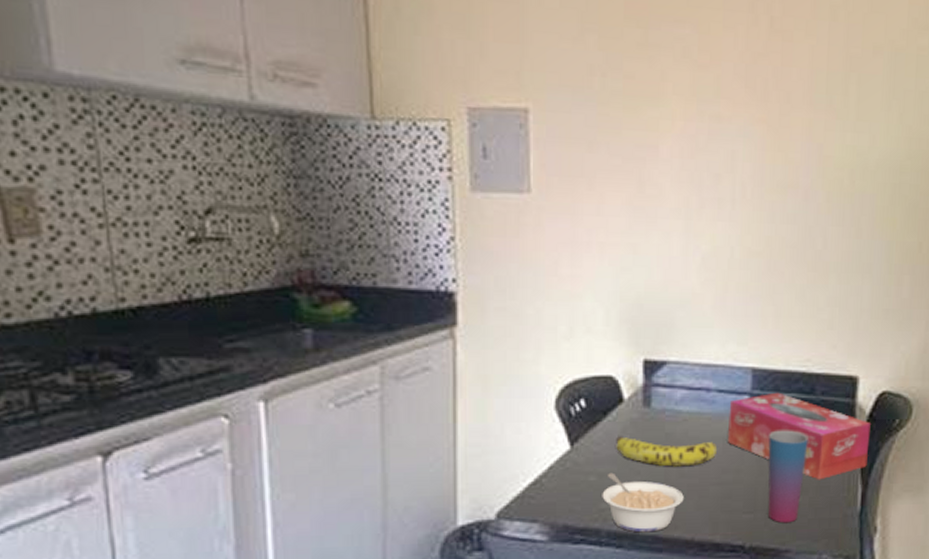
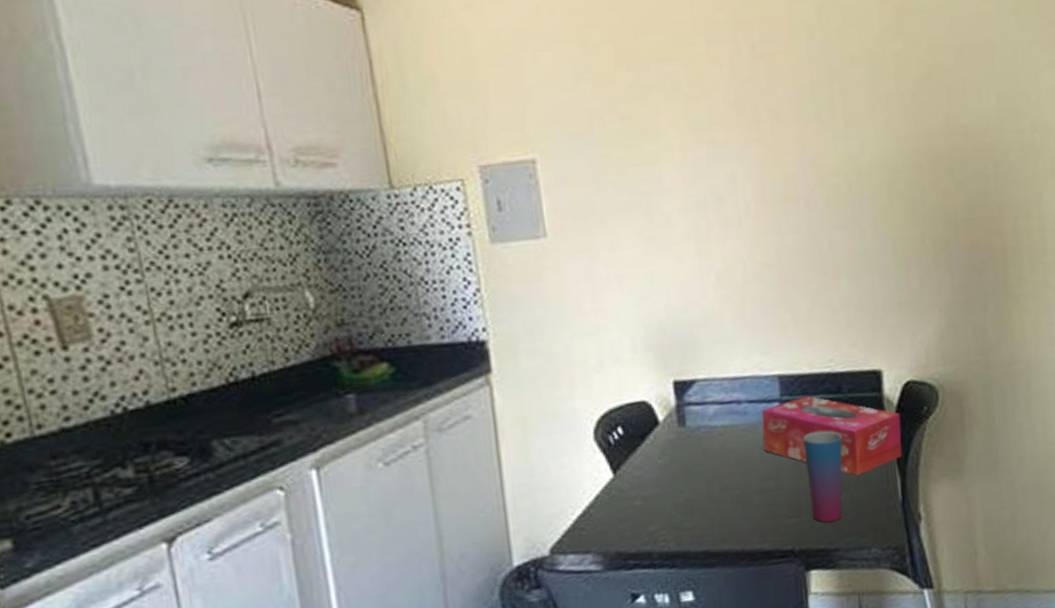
legume: present [602,472,684,533] -> none [649,494,729,551]
fruit: present [616,436,718,467] -> none [656,452,756,482]

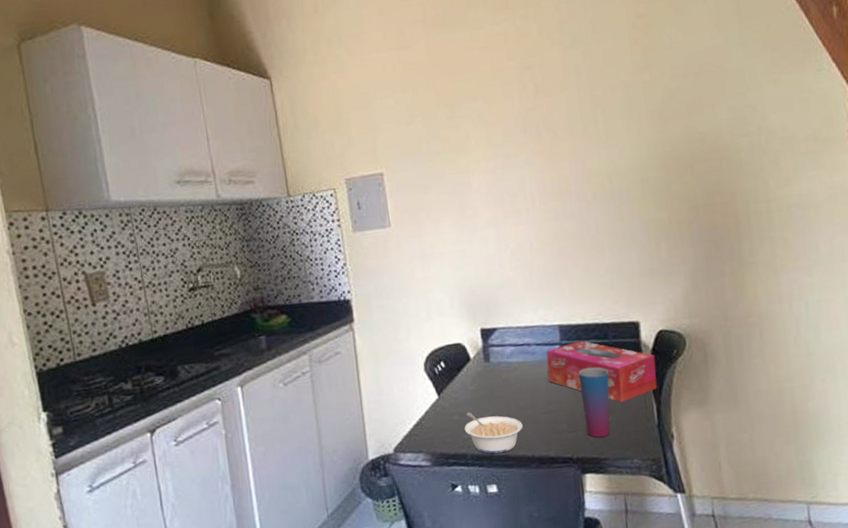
legume: none [649,494,729,551] -> present [464,412,523,454]

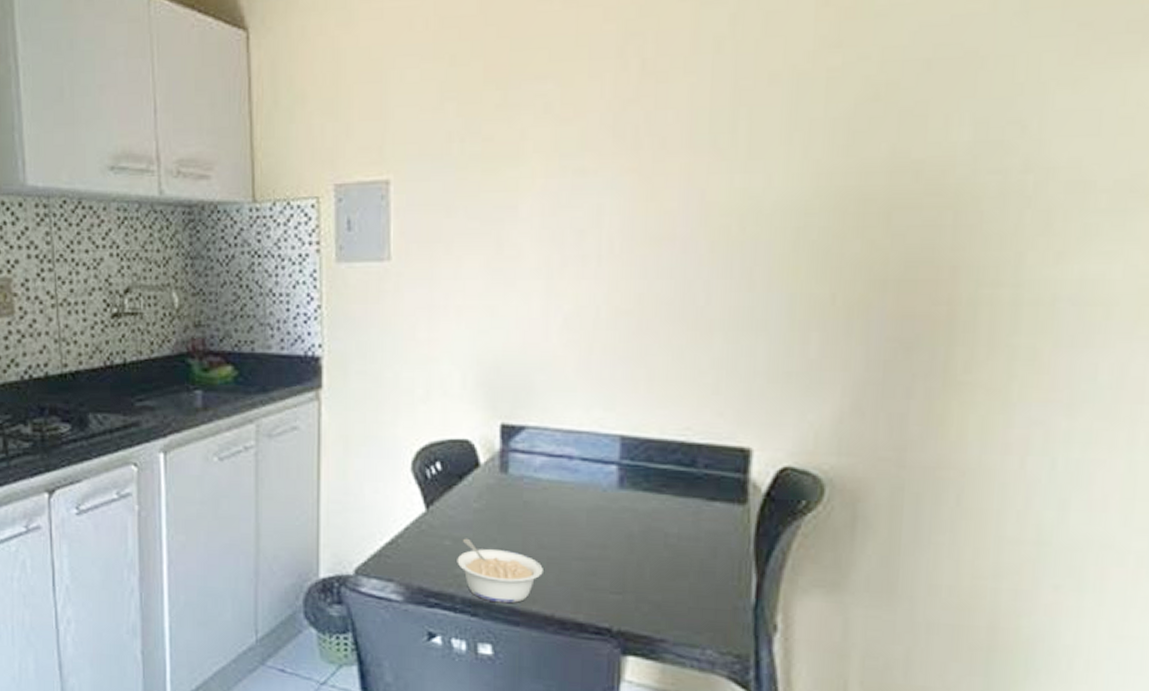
tissue box: present [545,340,657,403] -> none [593,463,768,564]
cup: present [578,367,610,438] -> none [639,505,688,610]

